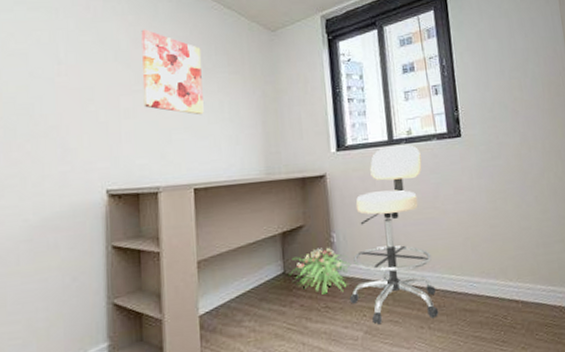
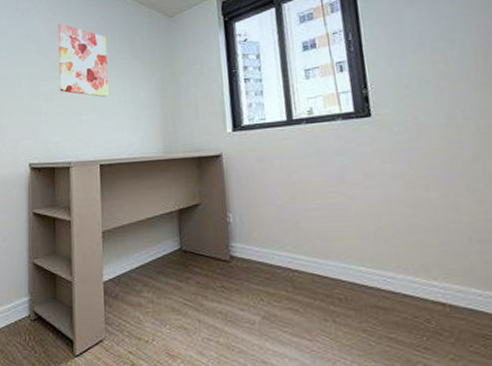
decorative plant: present [290,248,351,295] -> none [186,227,248,274]
stool: present [349,145,439,325] -> none [245,125,346,312]

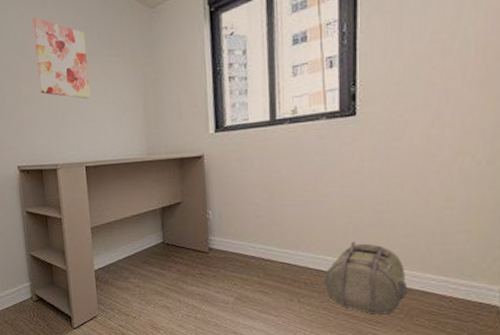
backpack: none [360,249,453,339] -> present [325,241,406,315]

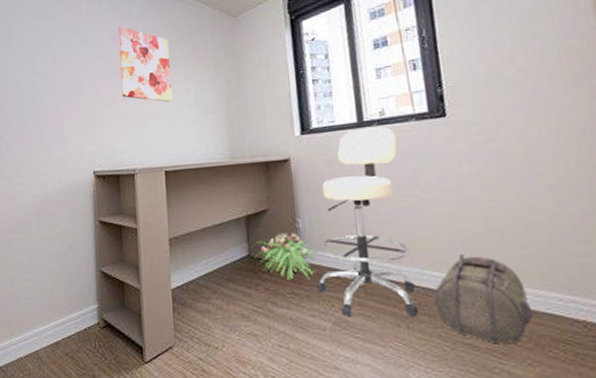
decorative plant: none [169,223,225,263] -> present [255,233,318,280]
stool: none [222,125,310,294] -> present [316,126,420,317]

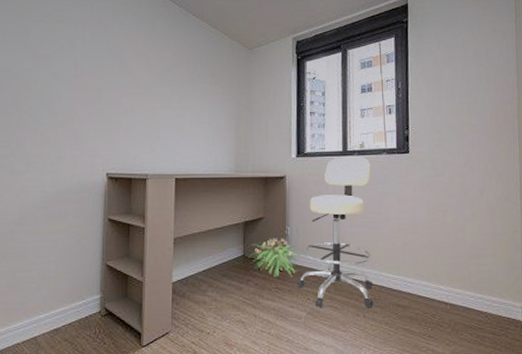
wall art: present [118,26,172,103] -> none [140,42,189,118]
backpack: present [434,253,532,344] -> none [386,260,452,329]

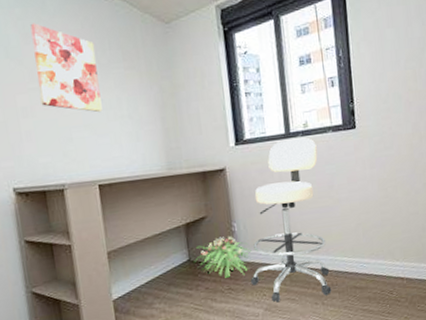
wall art: none [140,42,189,118] -> present [30,23,103,113]

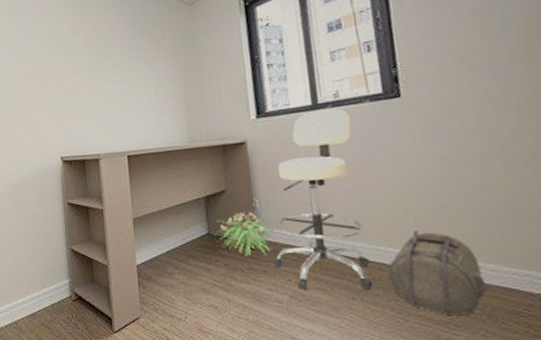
wall art: present [30,23,103,113] -> none [79,18,133,91]
backpack: none [343,240,409,306] -> present [388,230,486,316]

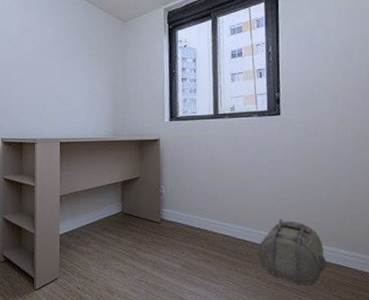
decorative plant: present [214,212,274,256] -> none [127,196,175,232]
stool: present [273,108,374,291] -> none [171,119,246,263]

